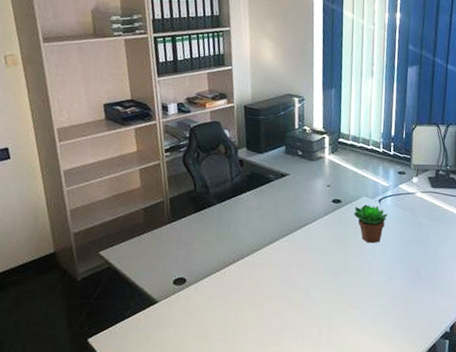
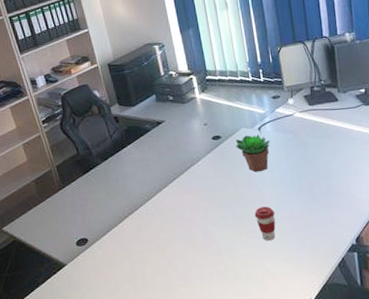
coffee cup: none [358,278,379,314] -> present [254,206,276,241]

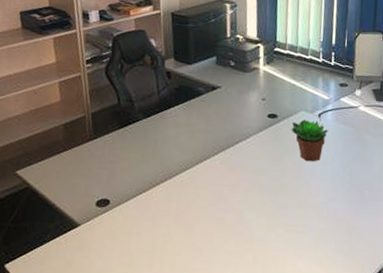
coffee cup: present [254,206,276,241] -> none [296,200,319,238]

